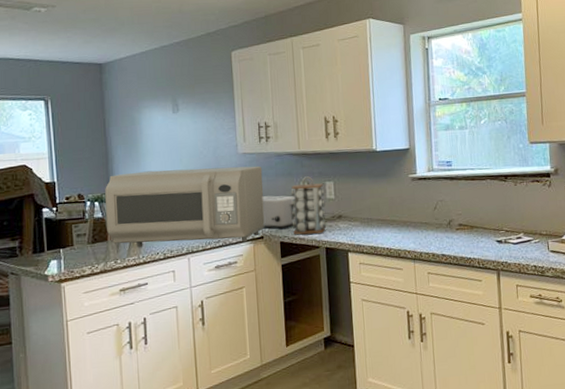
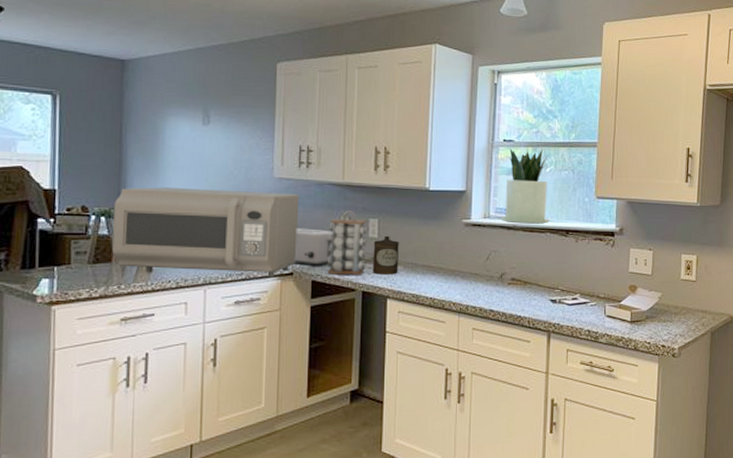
canister: none [331,195,356,231] -> present [372,235,399,275]
planter: none [443,103,488,174] -> present [500,148,549,225]

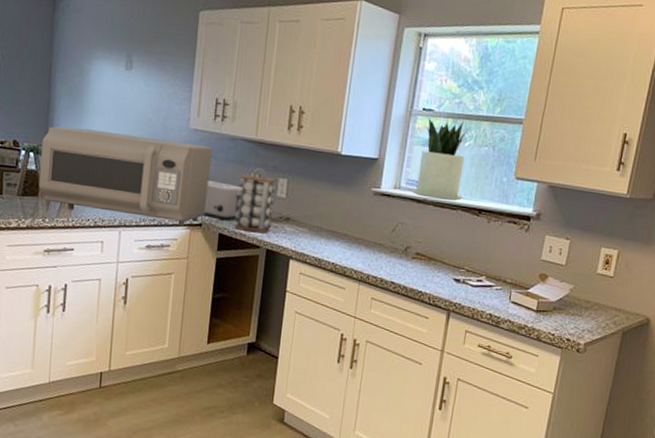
canister: present [372,235,399,275] -> none [278,196,306,236]

